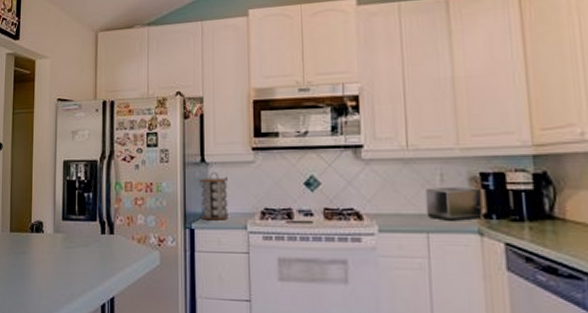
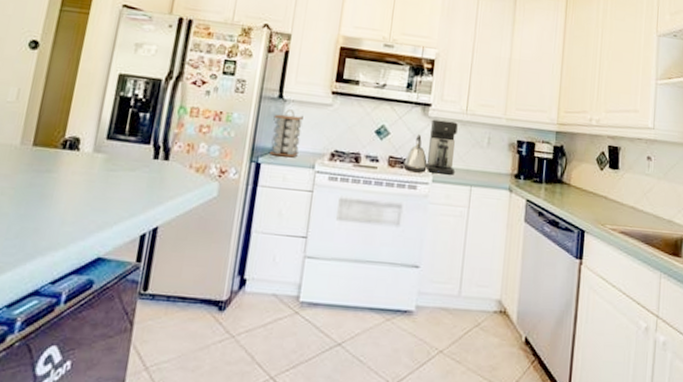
kettle: none [341,181,370,225] -> present [403,134,428,174]
coffee maker: none [366,161,404,222] -> present [426,119,458,175]
toaster: present [425,186,482,221] -> none [472,148,516,179]

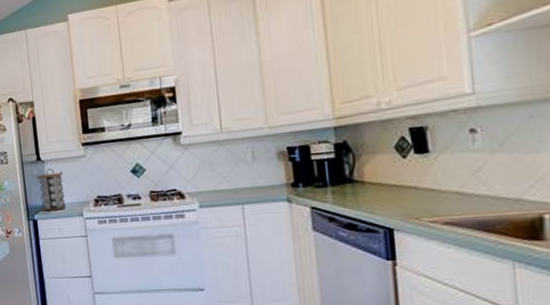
kettle: present [403,134,428,174] -> none [166,164,191,203]
coffee maker: present [426,119,458,175] -> none [186,144,221,199]

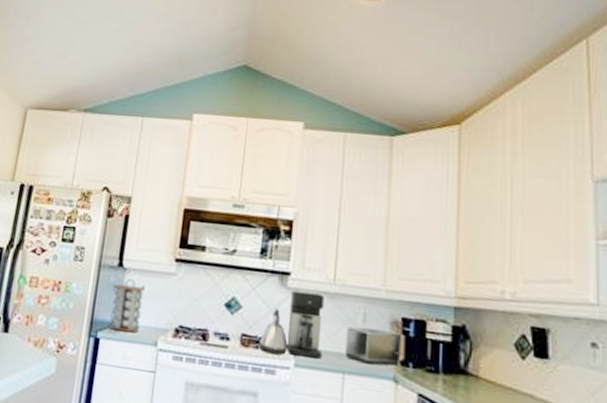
kettle: none [166,164,191,203] -> present [259,308,288,357]
coffee maker: none [186,144,221,199] -> present [286,290,324,359]
toaster: none [238,161,290,193] -> present [344,326,401,366]

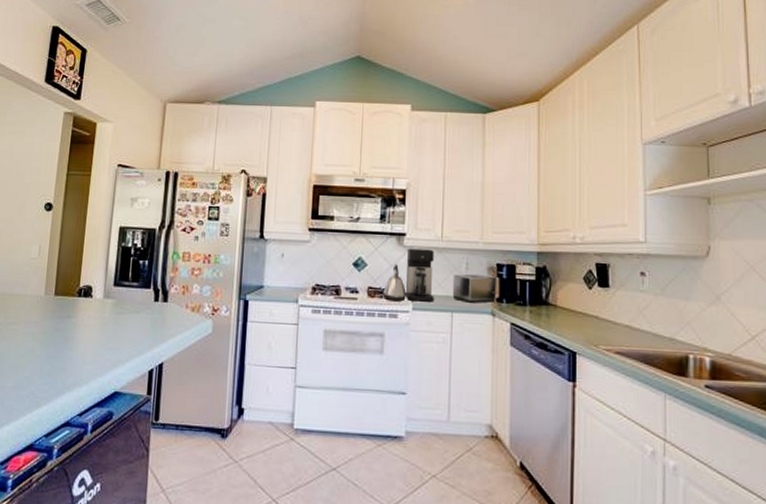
spice rack: present [108,279,145,333] -> none [255,248,284,294]

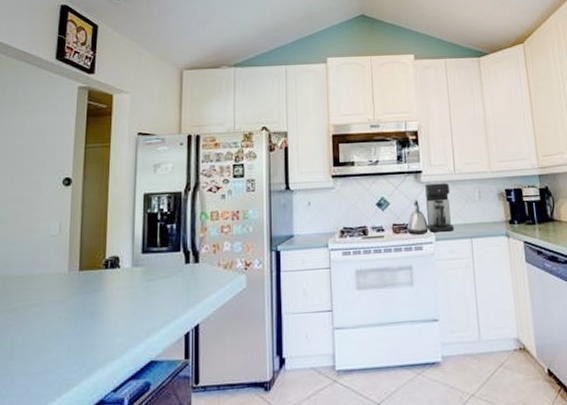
toaster: present [452,274,496,303] -> none [468,200,508,228]

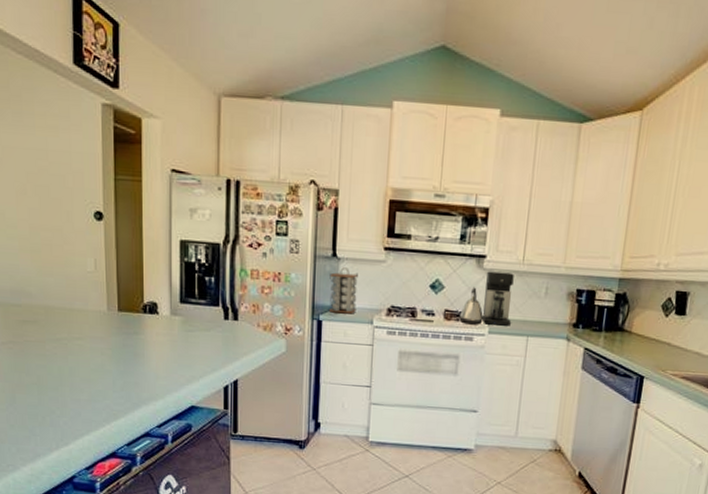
spice rack: none [284,198,311,242] -> present [328,267,358,314]

